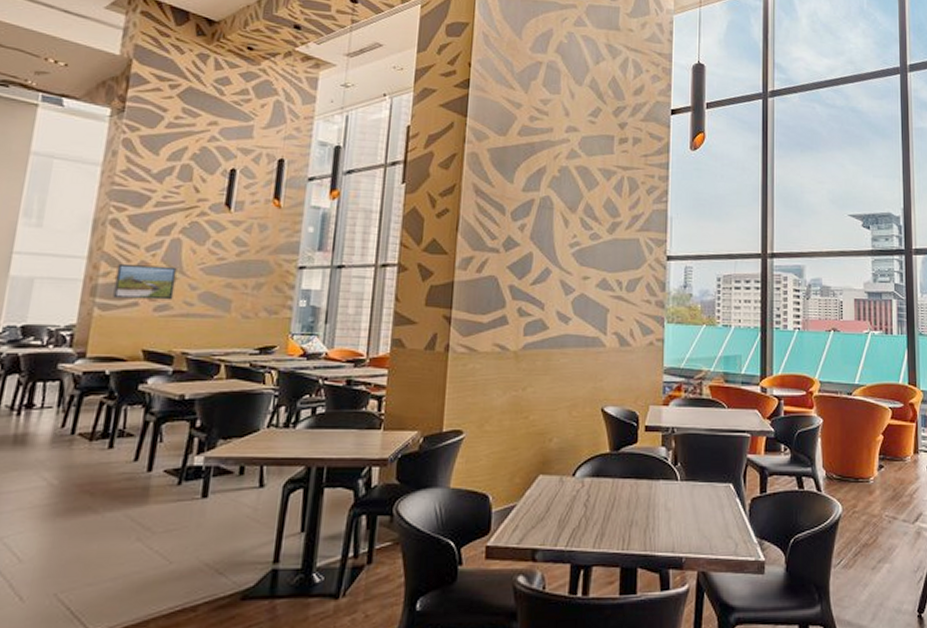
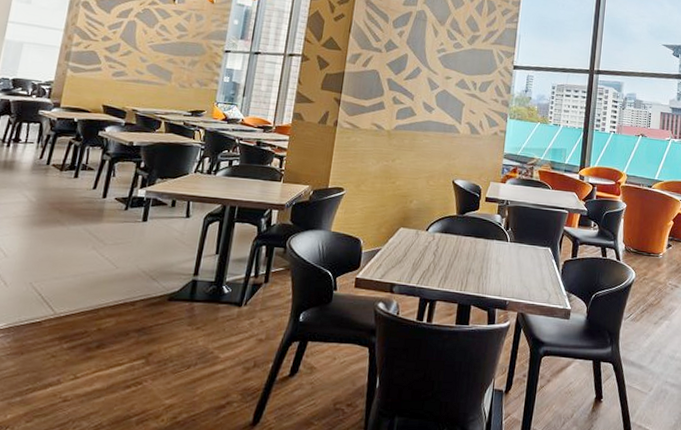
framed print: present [113,263,177,300] -> none [82,36,132,69]

